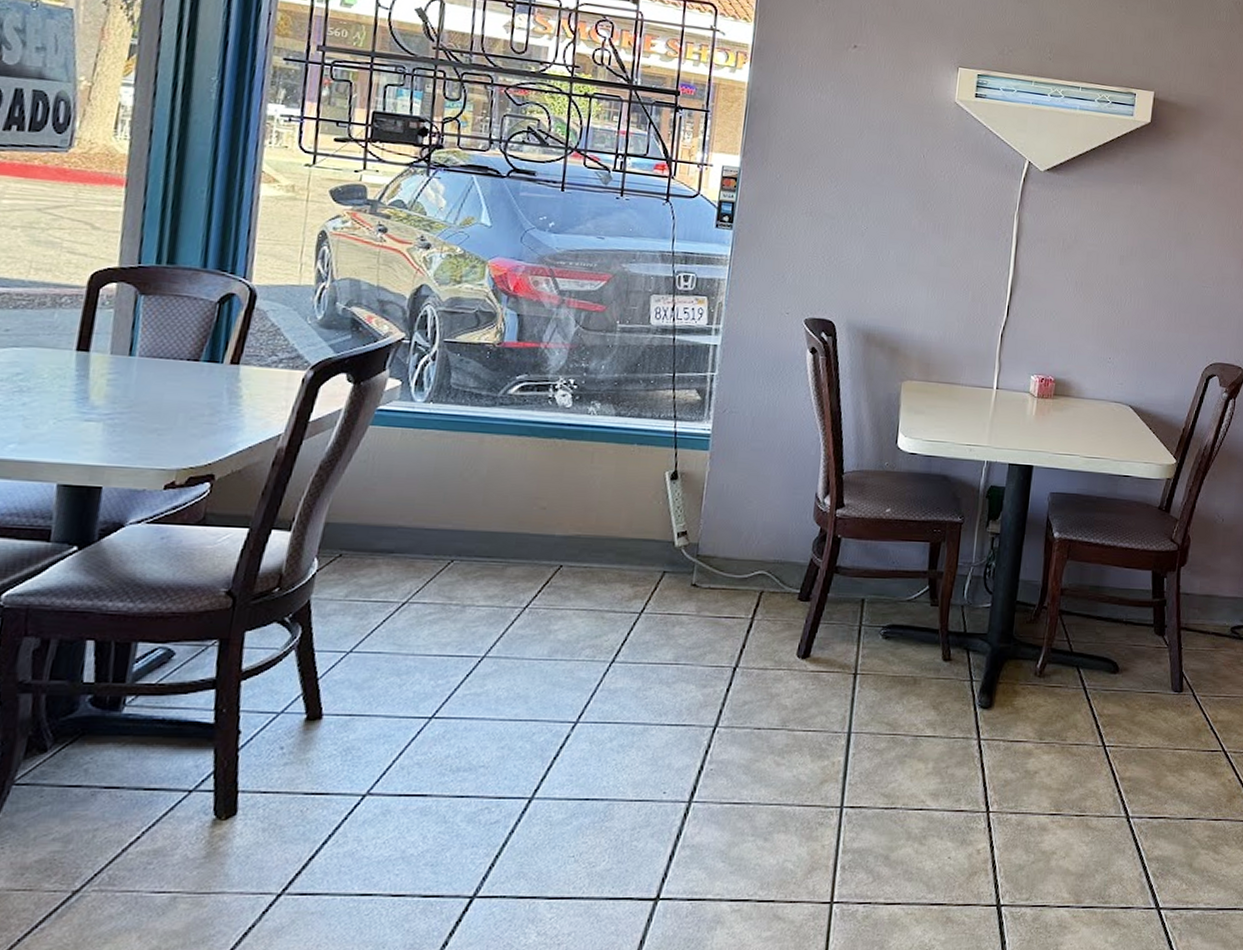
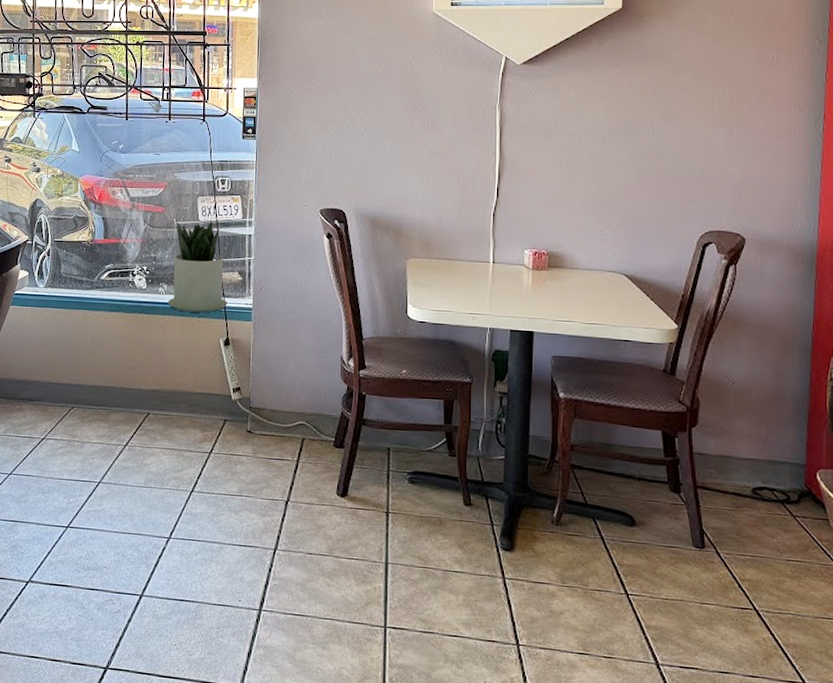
planter: none [599,322,680,440] -> present [167,220,228,313]

